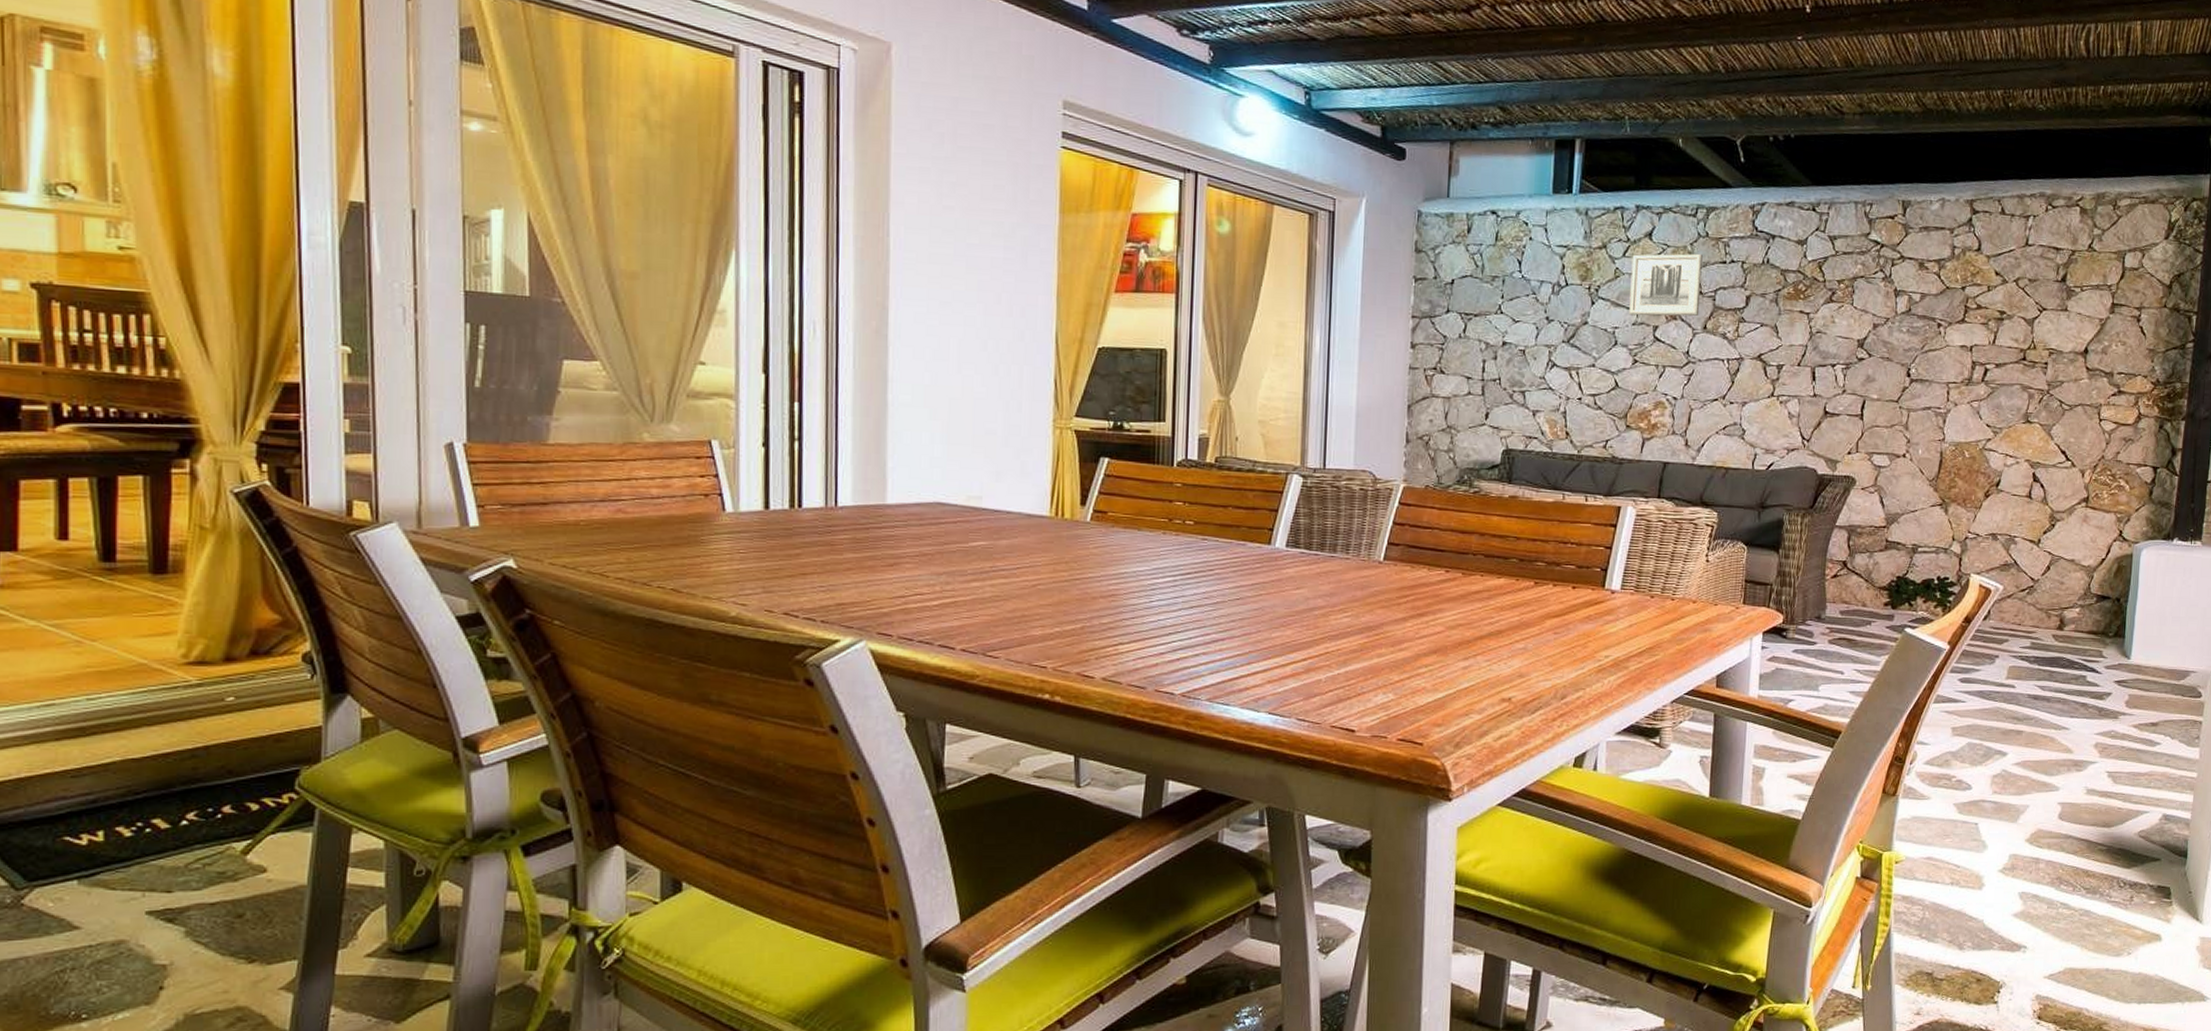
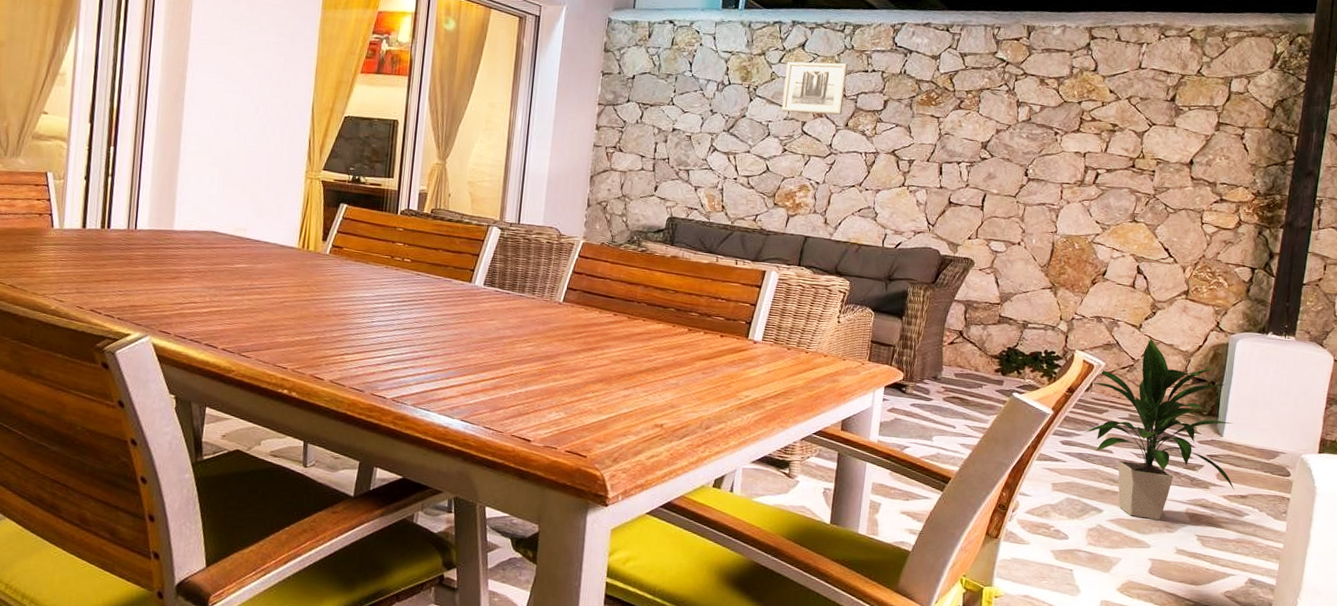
indoor plant: none [1984,554,2145,758] -> present [1084,338,1235,520]

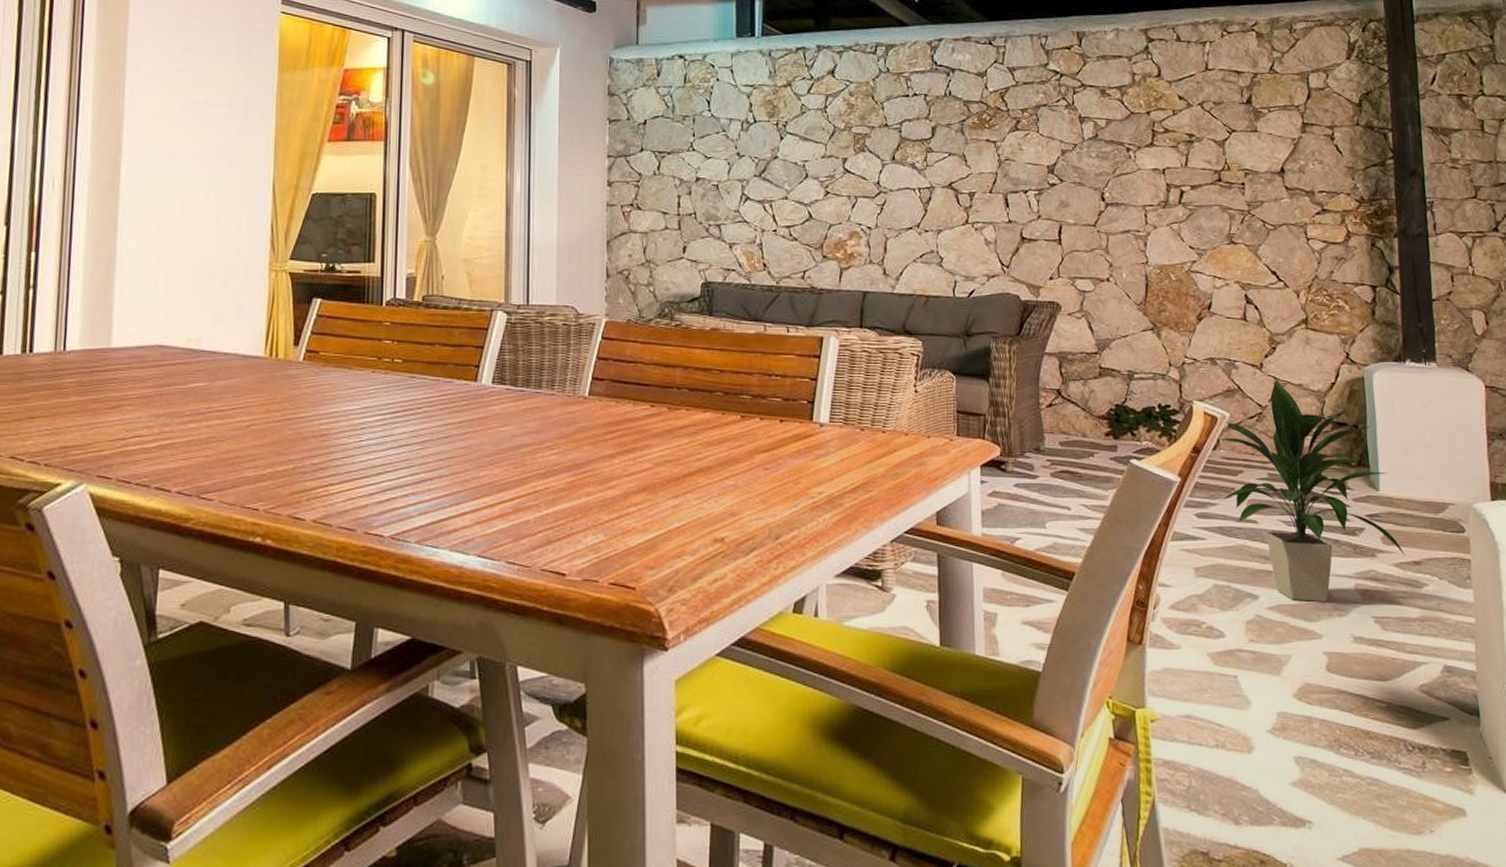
wall art: present [781,61,848,115] -> none [816,88,887,149]

